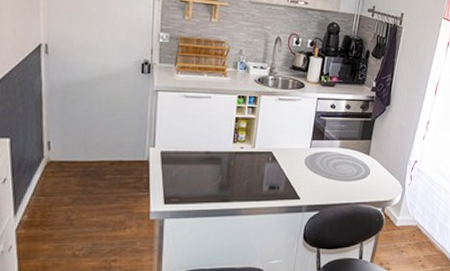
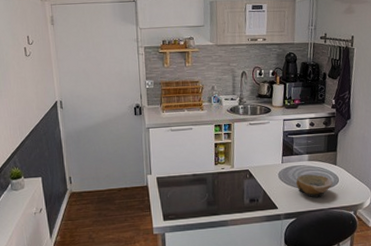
bowl: none [323,162,363,190] -> present [295,174,333,198]

